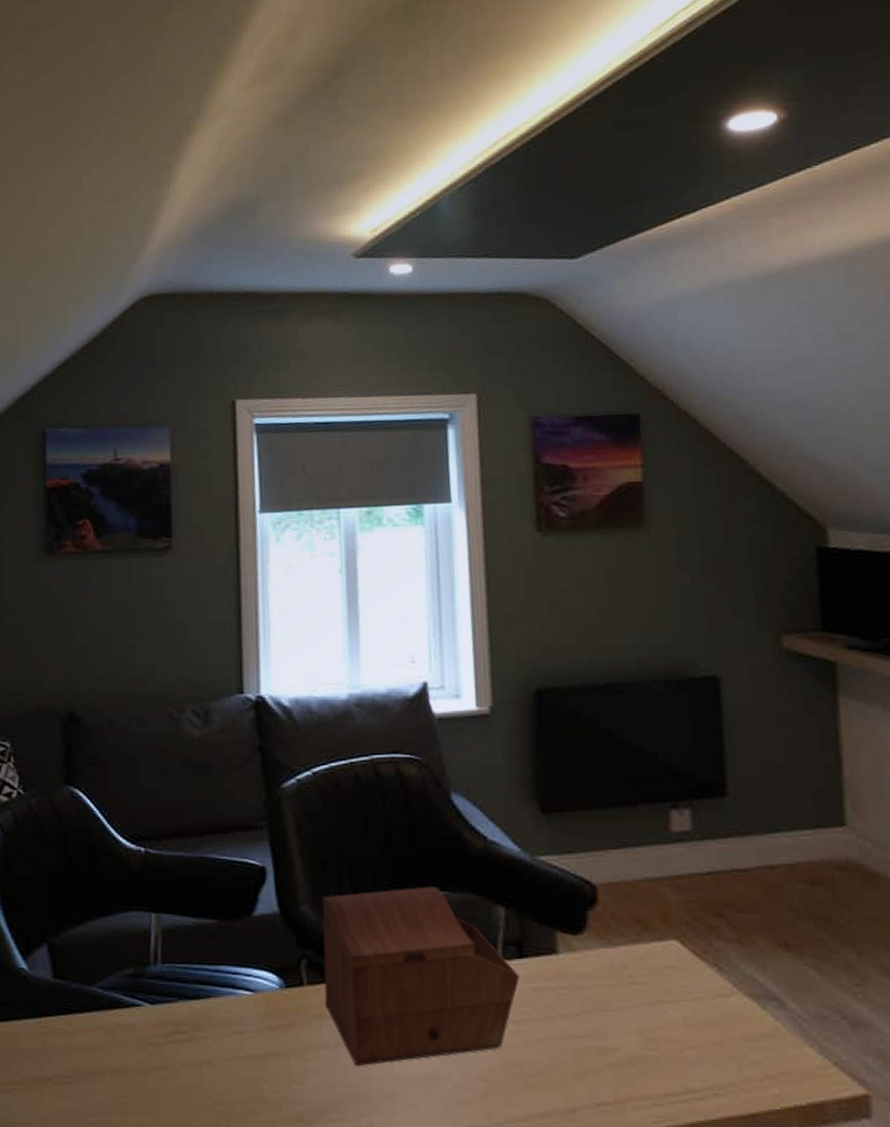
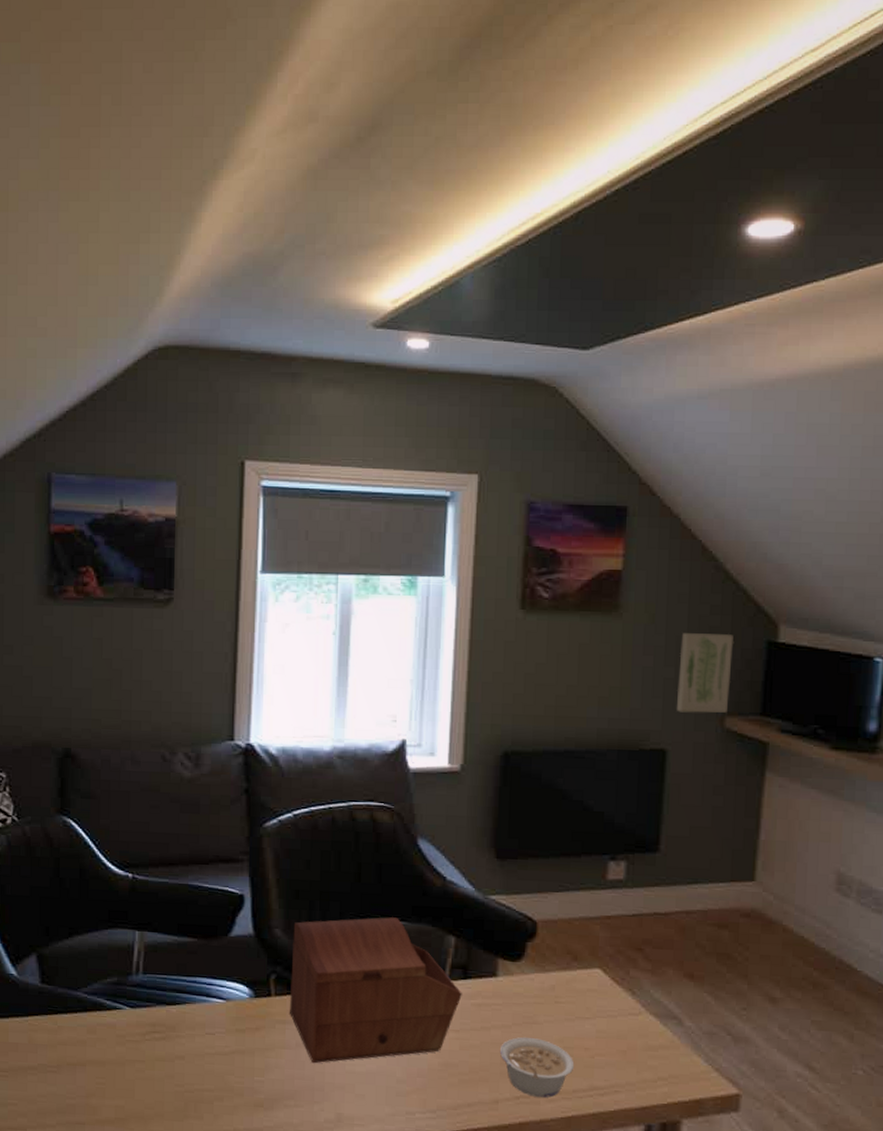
legume: none [570,1028,662,1104] -> present [499,1037,575,1098]
wall art: none [718,543,783,633] -> present [677,633,733,713]

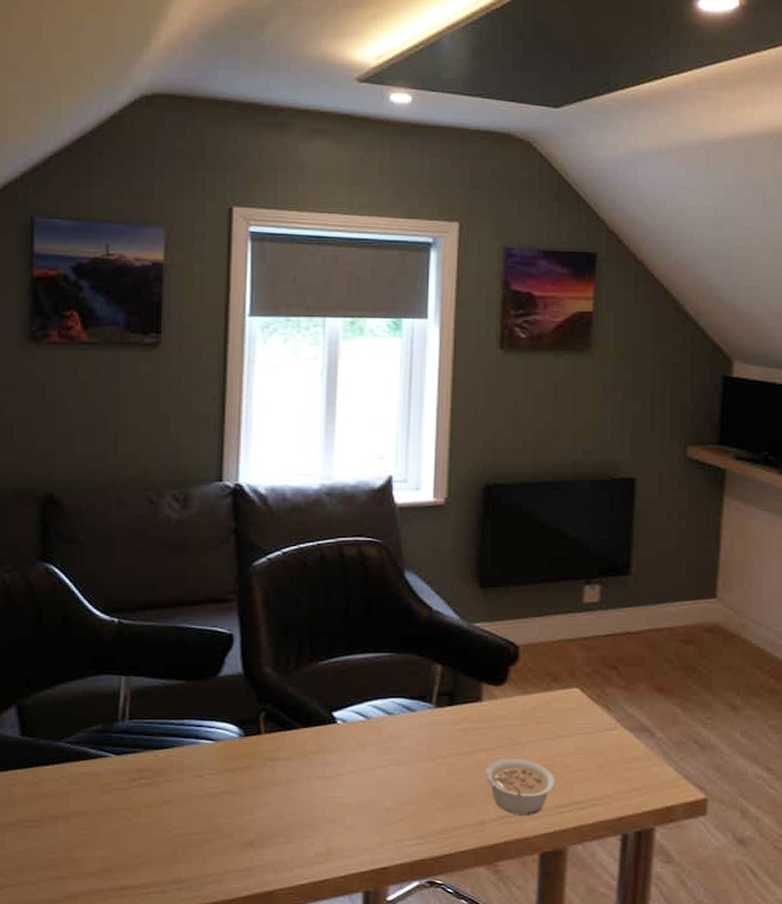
sewing box: present [290,917,462,1064] -> none [280,649,449,799]
wall art: present [677,633,733,713] -> none [644,370,693,444]

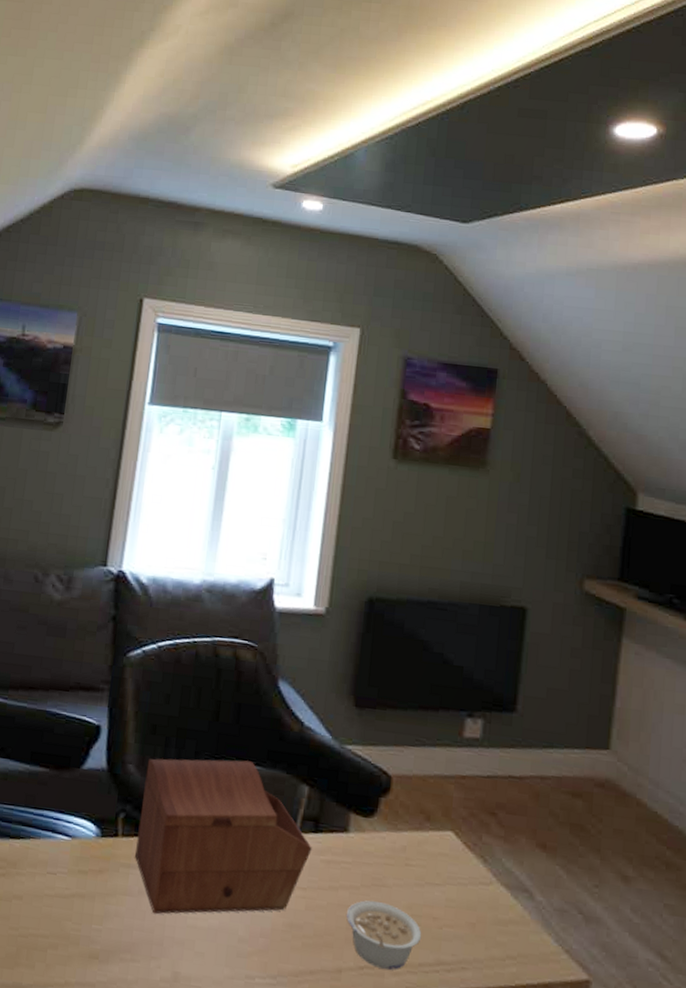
sewing box: none [280,649,449,799] -> present [135,758,312,914]

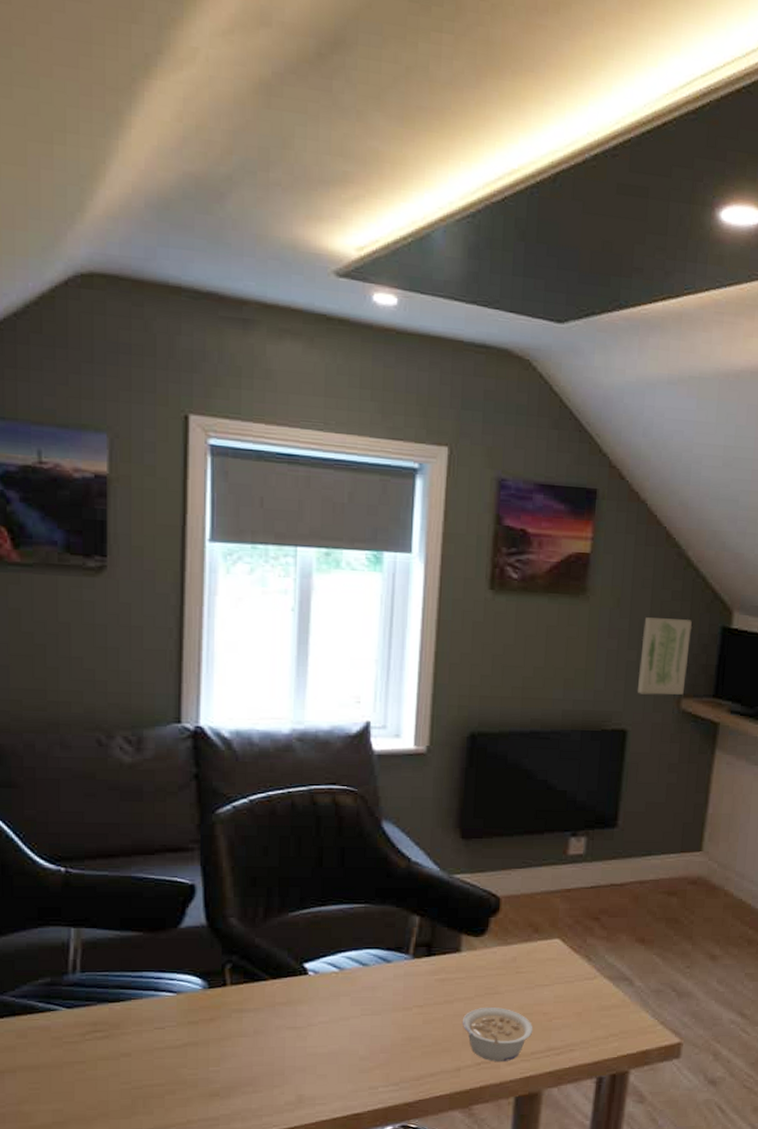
sewing box: present [135,758,312,914] -> none [247,900,426,1049]
wall art: none [538,494,594,575] -> present [638,617,692,695]

